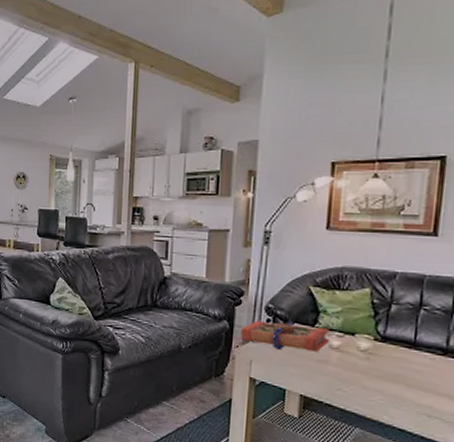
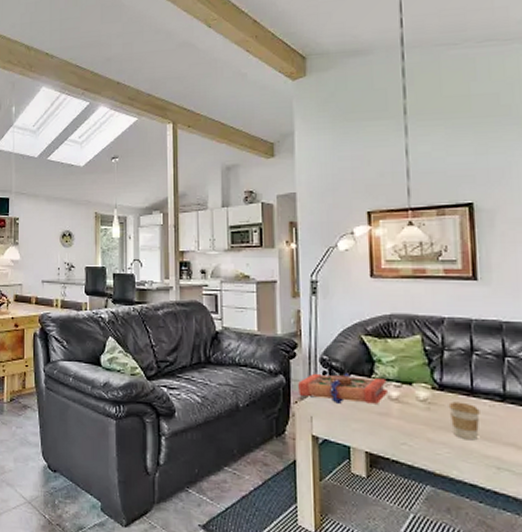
coffee cup: none [388,353,420,390] -> present [448,401,480,441]

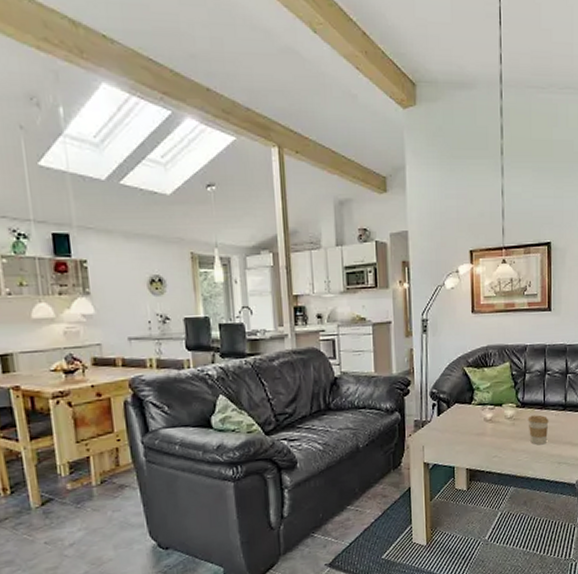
book: present [298,373,387,404] -> none [412,402,484,431]

